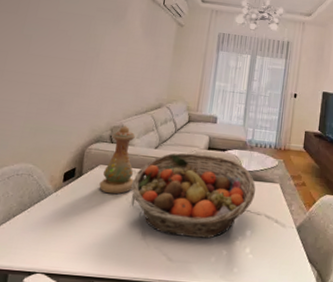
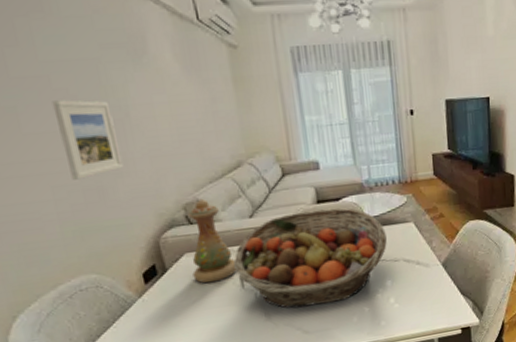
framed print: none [45,37,89,93] -> present [51,100,124,180]

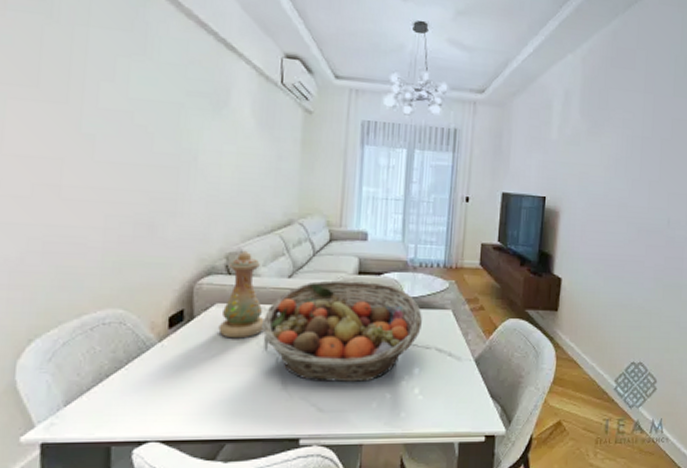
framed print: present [51,100,124,180] -> none [127,135,182,213]

